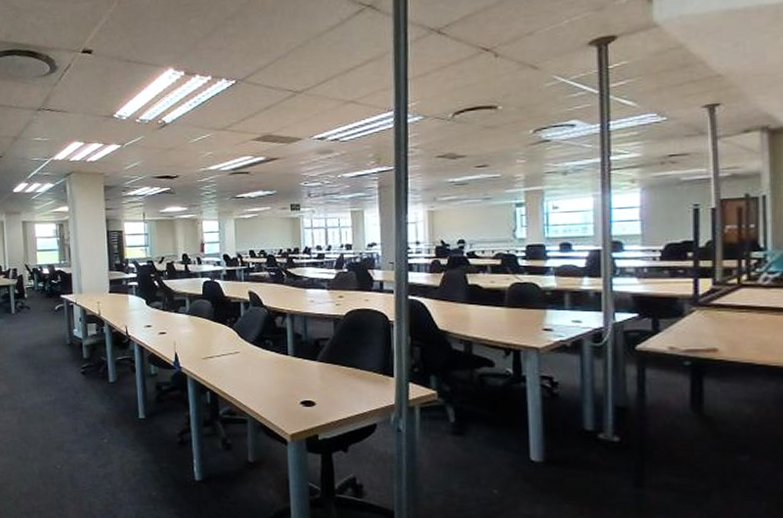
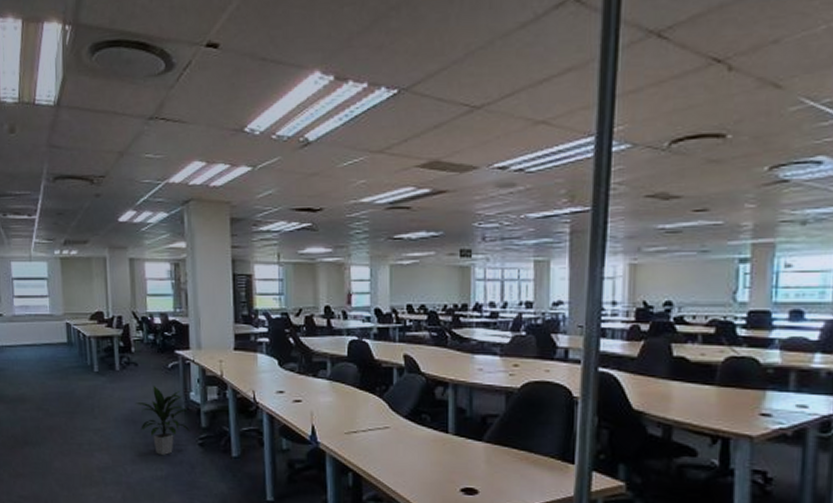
indoor plant: none [28,325,74,383] -> present [135,386,190,455]

